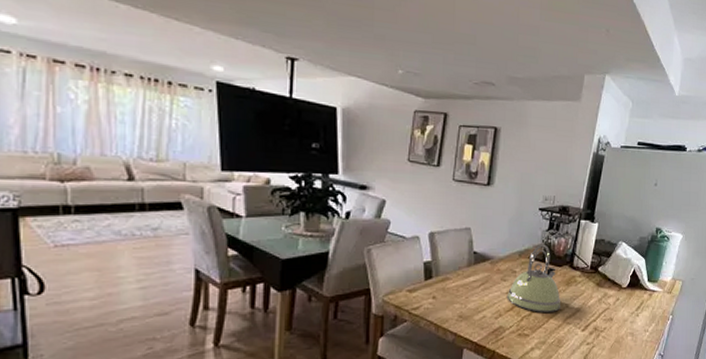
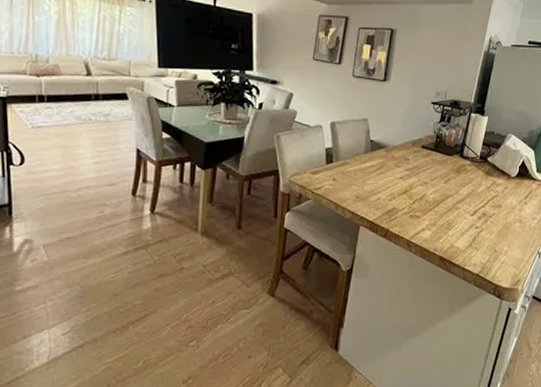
kettle: present [507,244,561,312] -> none [400,134,451,197]

